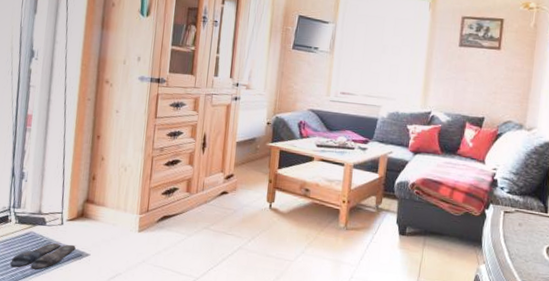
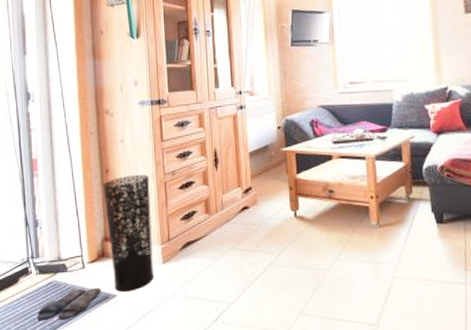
umbrella stand: none [89,145,138,253] -> present [103,175,153,292]

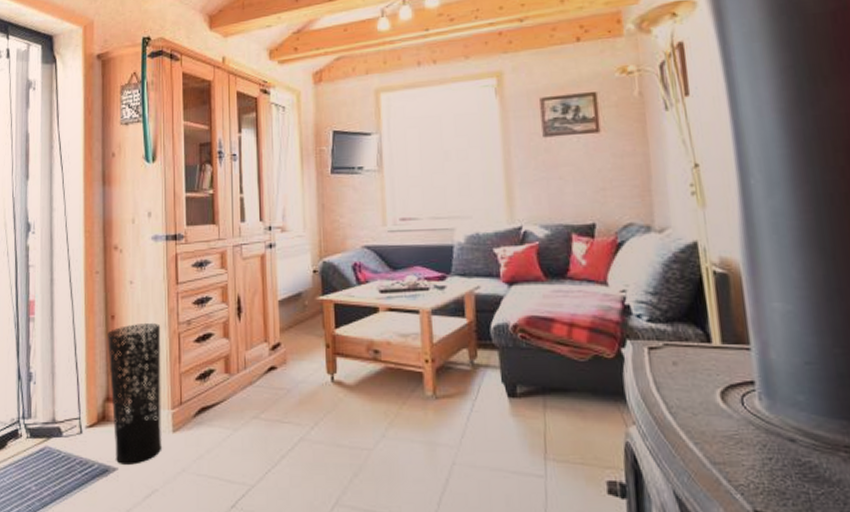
slippers: present [37,287,101,321] -> none [25,458,100,495]

